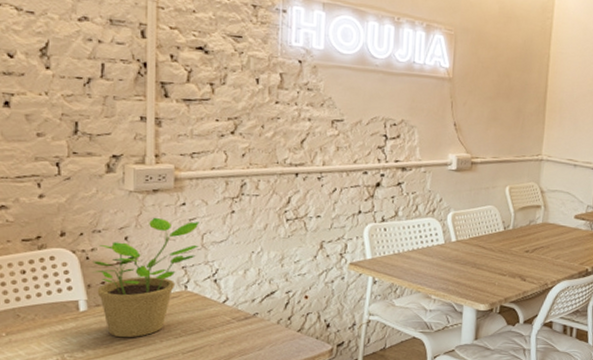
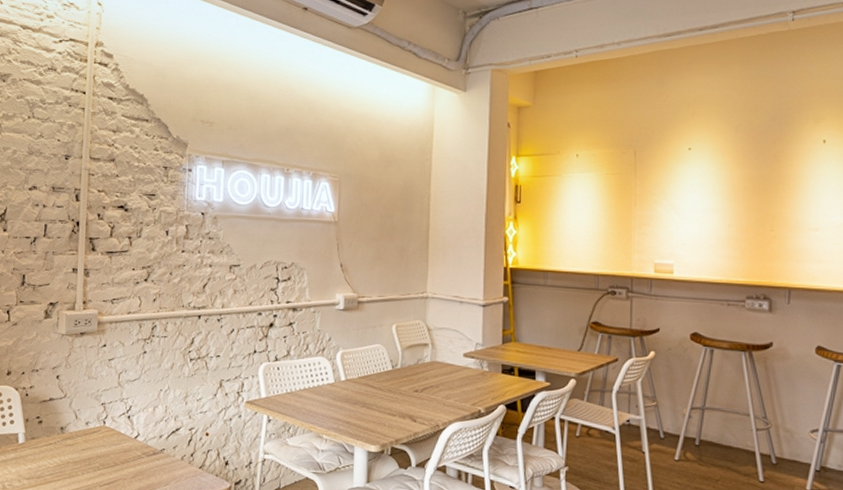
potted plant: present [93,217,199,338] -> none [30,357,117,470]

